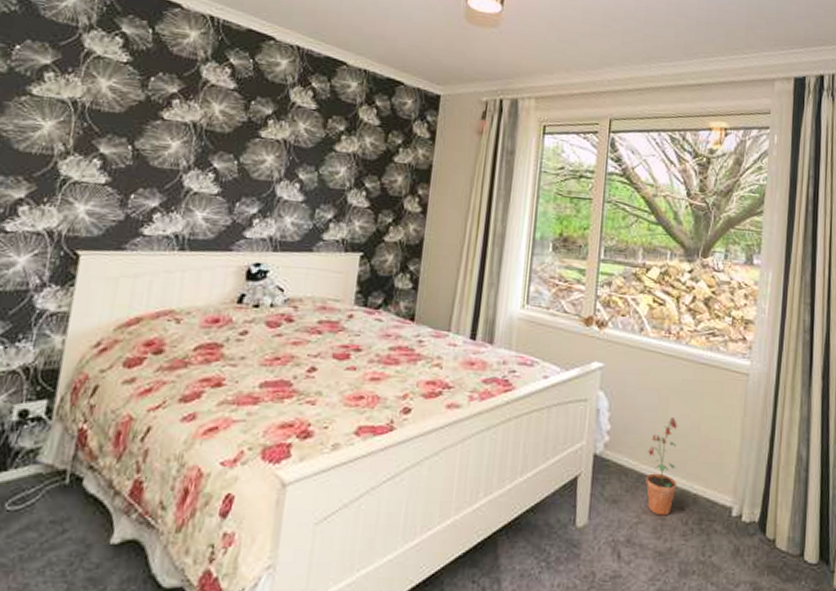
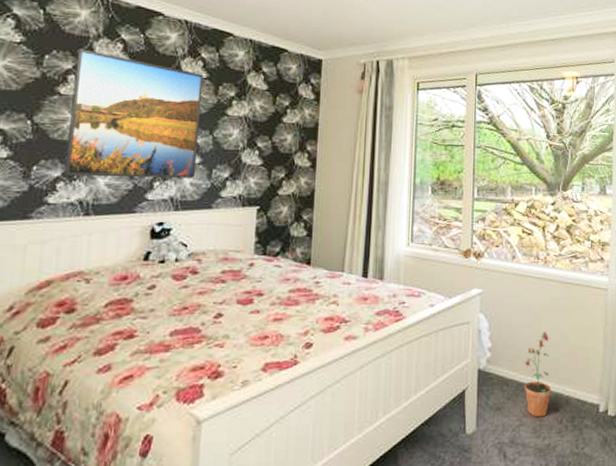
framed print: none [162,72,313,217] -> present [65,49,204,178]

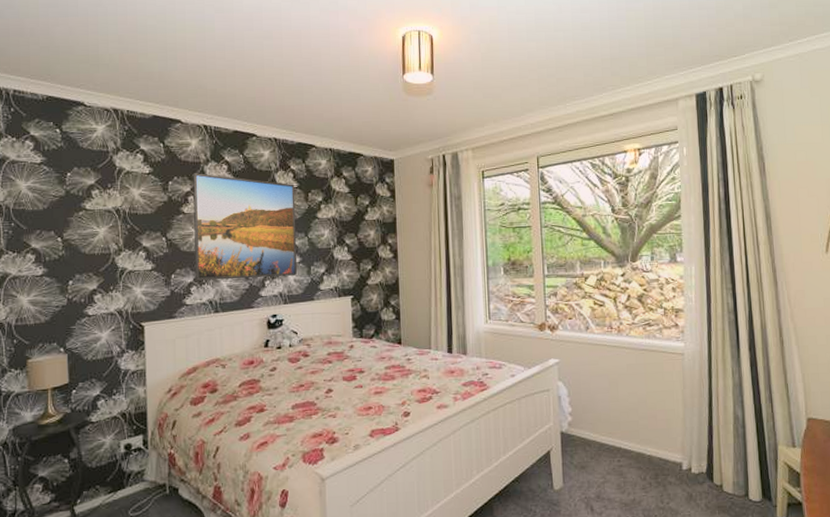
potted plant: present [524,332,552,418] -> none [605,396,633,475]

